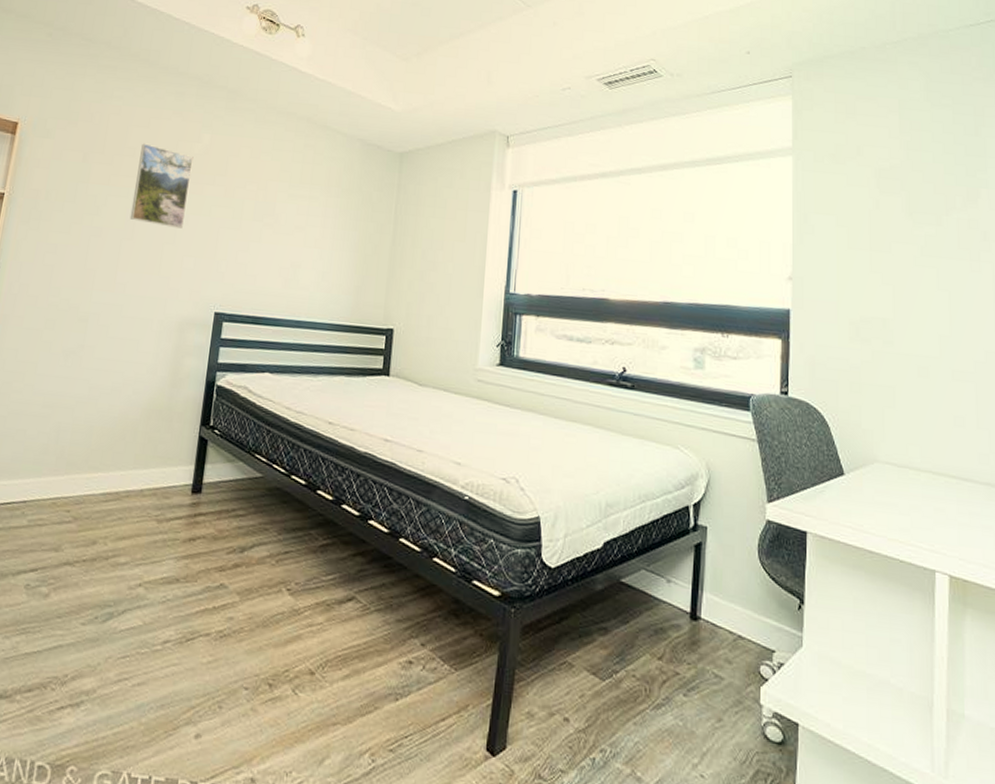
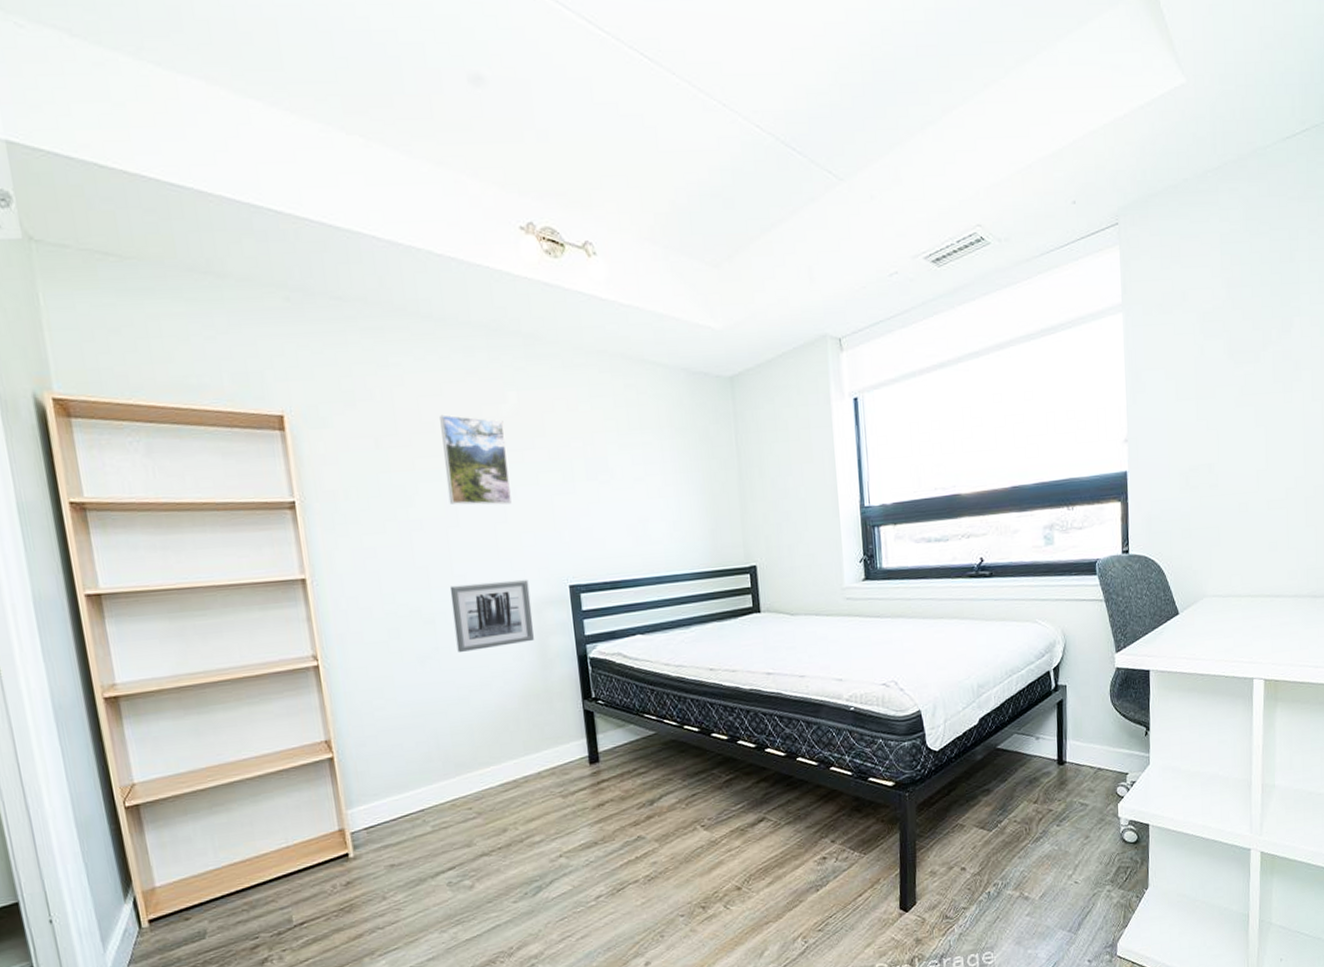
wall art: none [100,291,179,358] -> present [449,579,534,652]

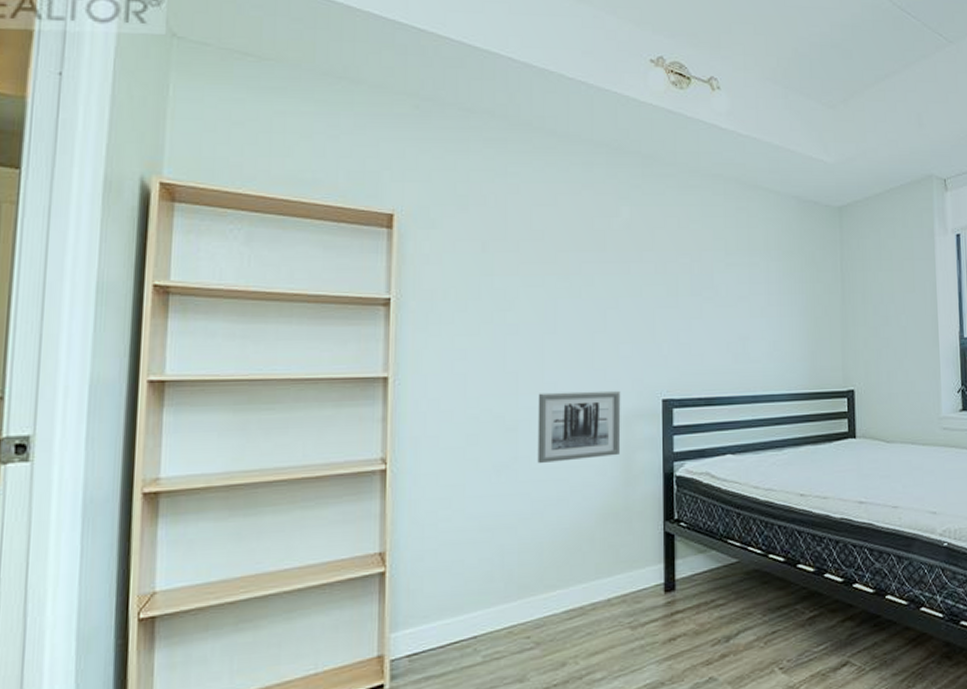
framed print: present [440,414,512,505] -> none [549,223,614,314]

